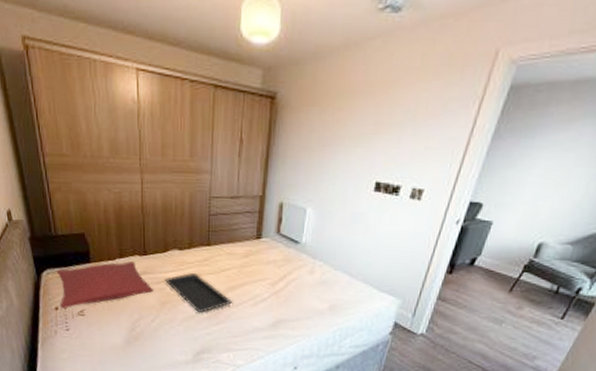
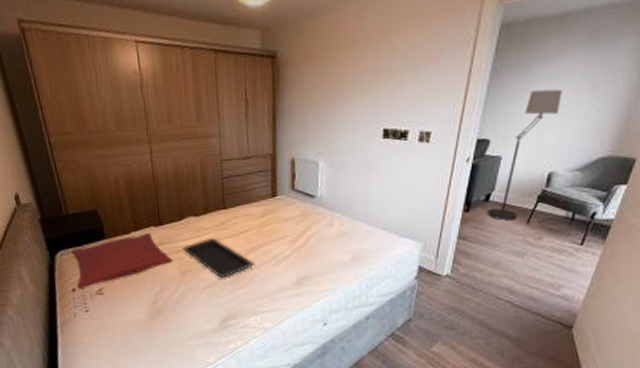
floor lamp: none [468,158,565,287] -> present [485,89,562,221]

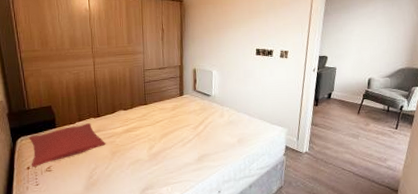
serving tray: present [182,239,254,278] -> none [114,127,166,157]
floor lamp: present [485,89,562,221] -> none [329,24,371,112]

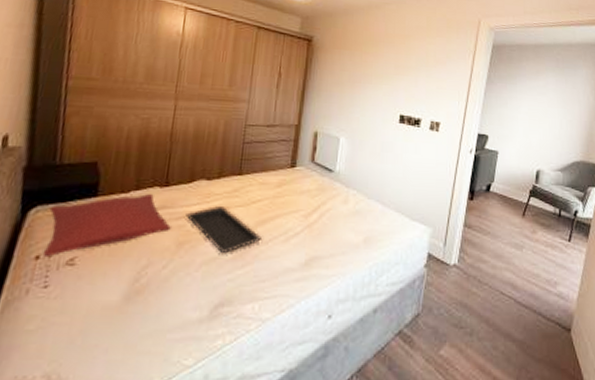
serving tray: none [114,127,166,157] -> present [185,206,261,253]

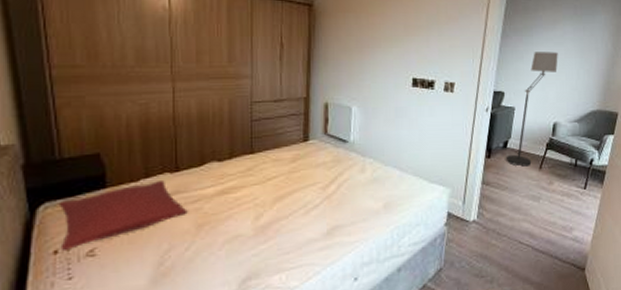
serving tray: present [185,206,261,253] -> none [201,186,281,231]
floor lamp: none [487,99,541,212] -> present [504,52,558,167]

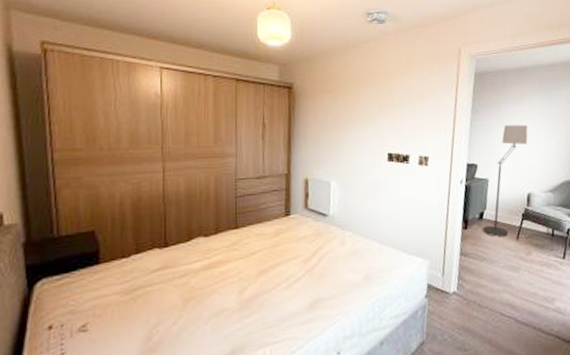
pillow: present [58,181,188,252] -> none [54,256,175,327]

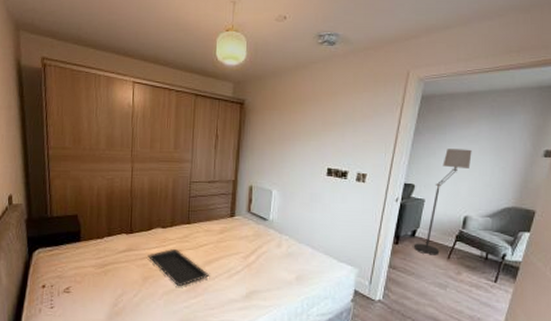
serving tray: none [188,261,264,305] -> present [148,249,209,286]

